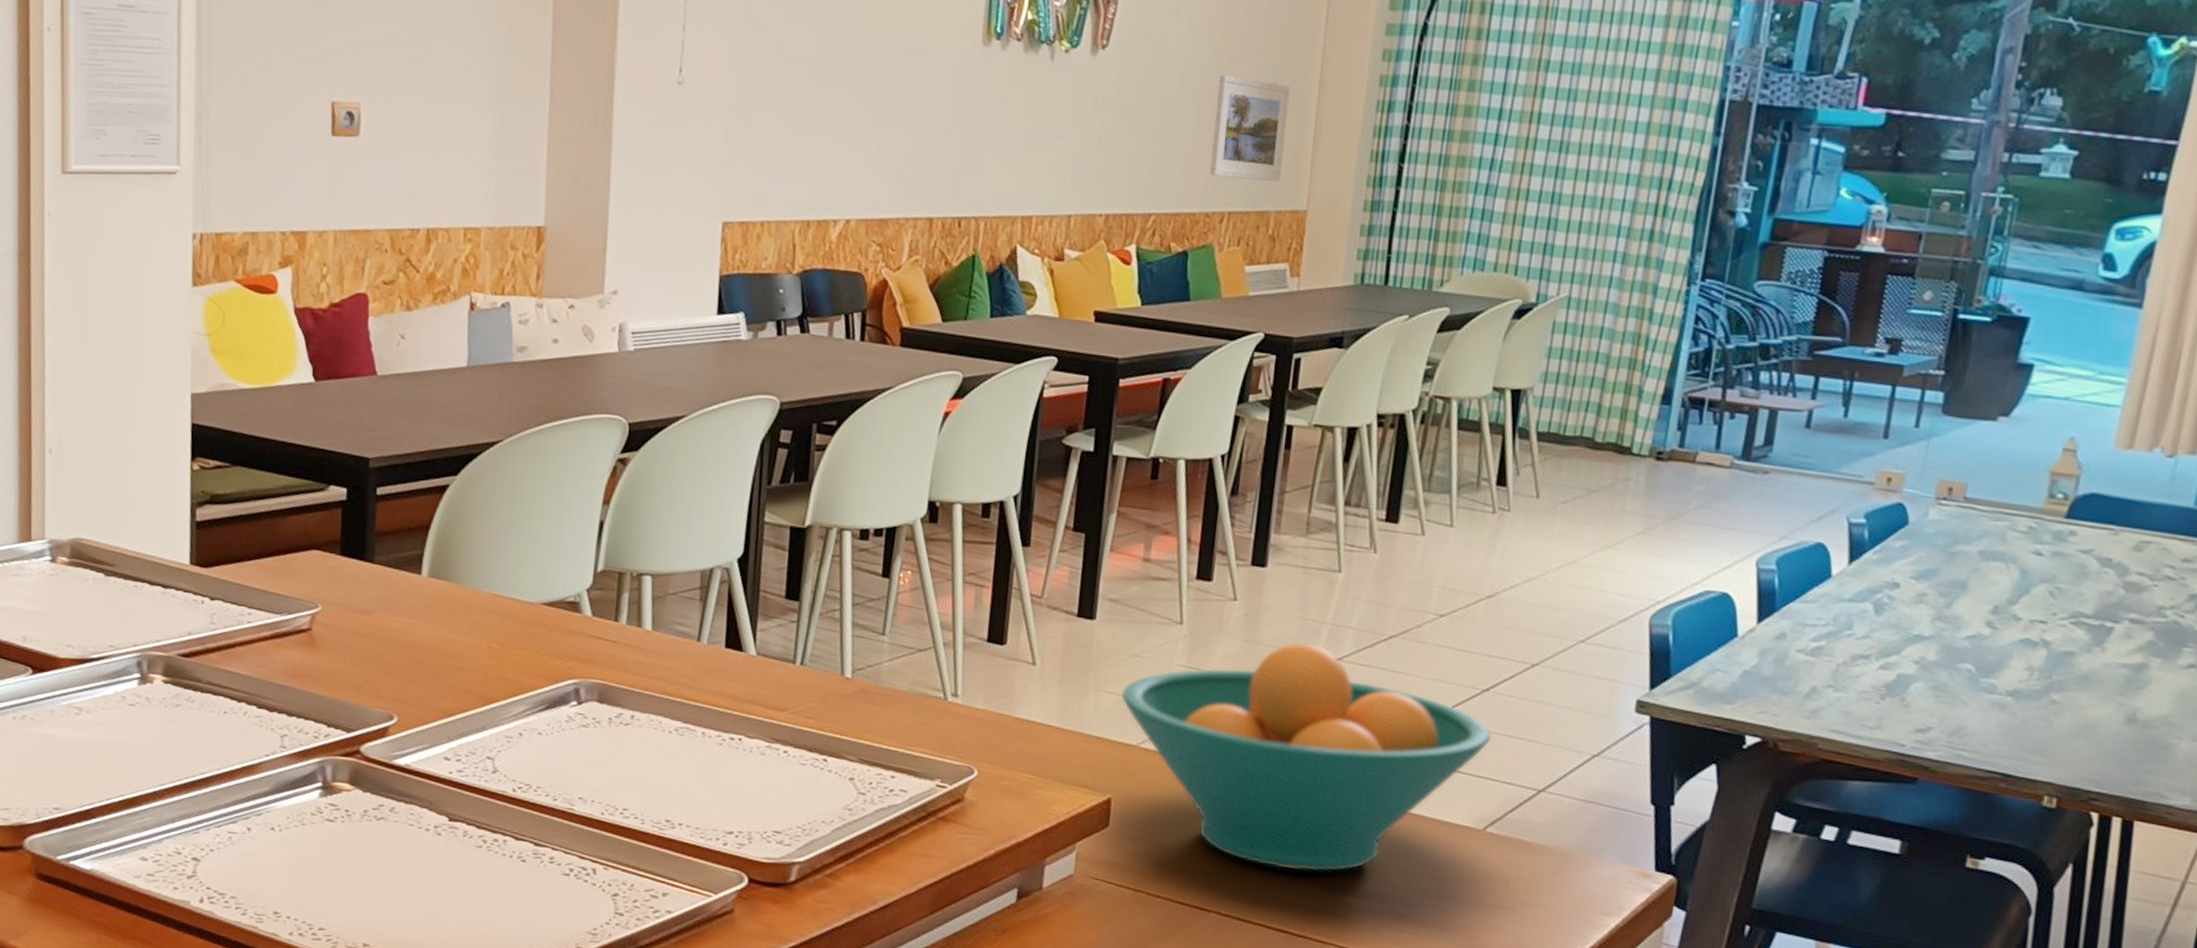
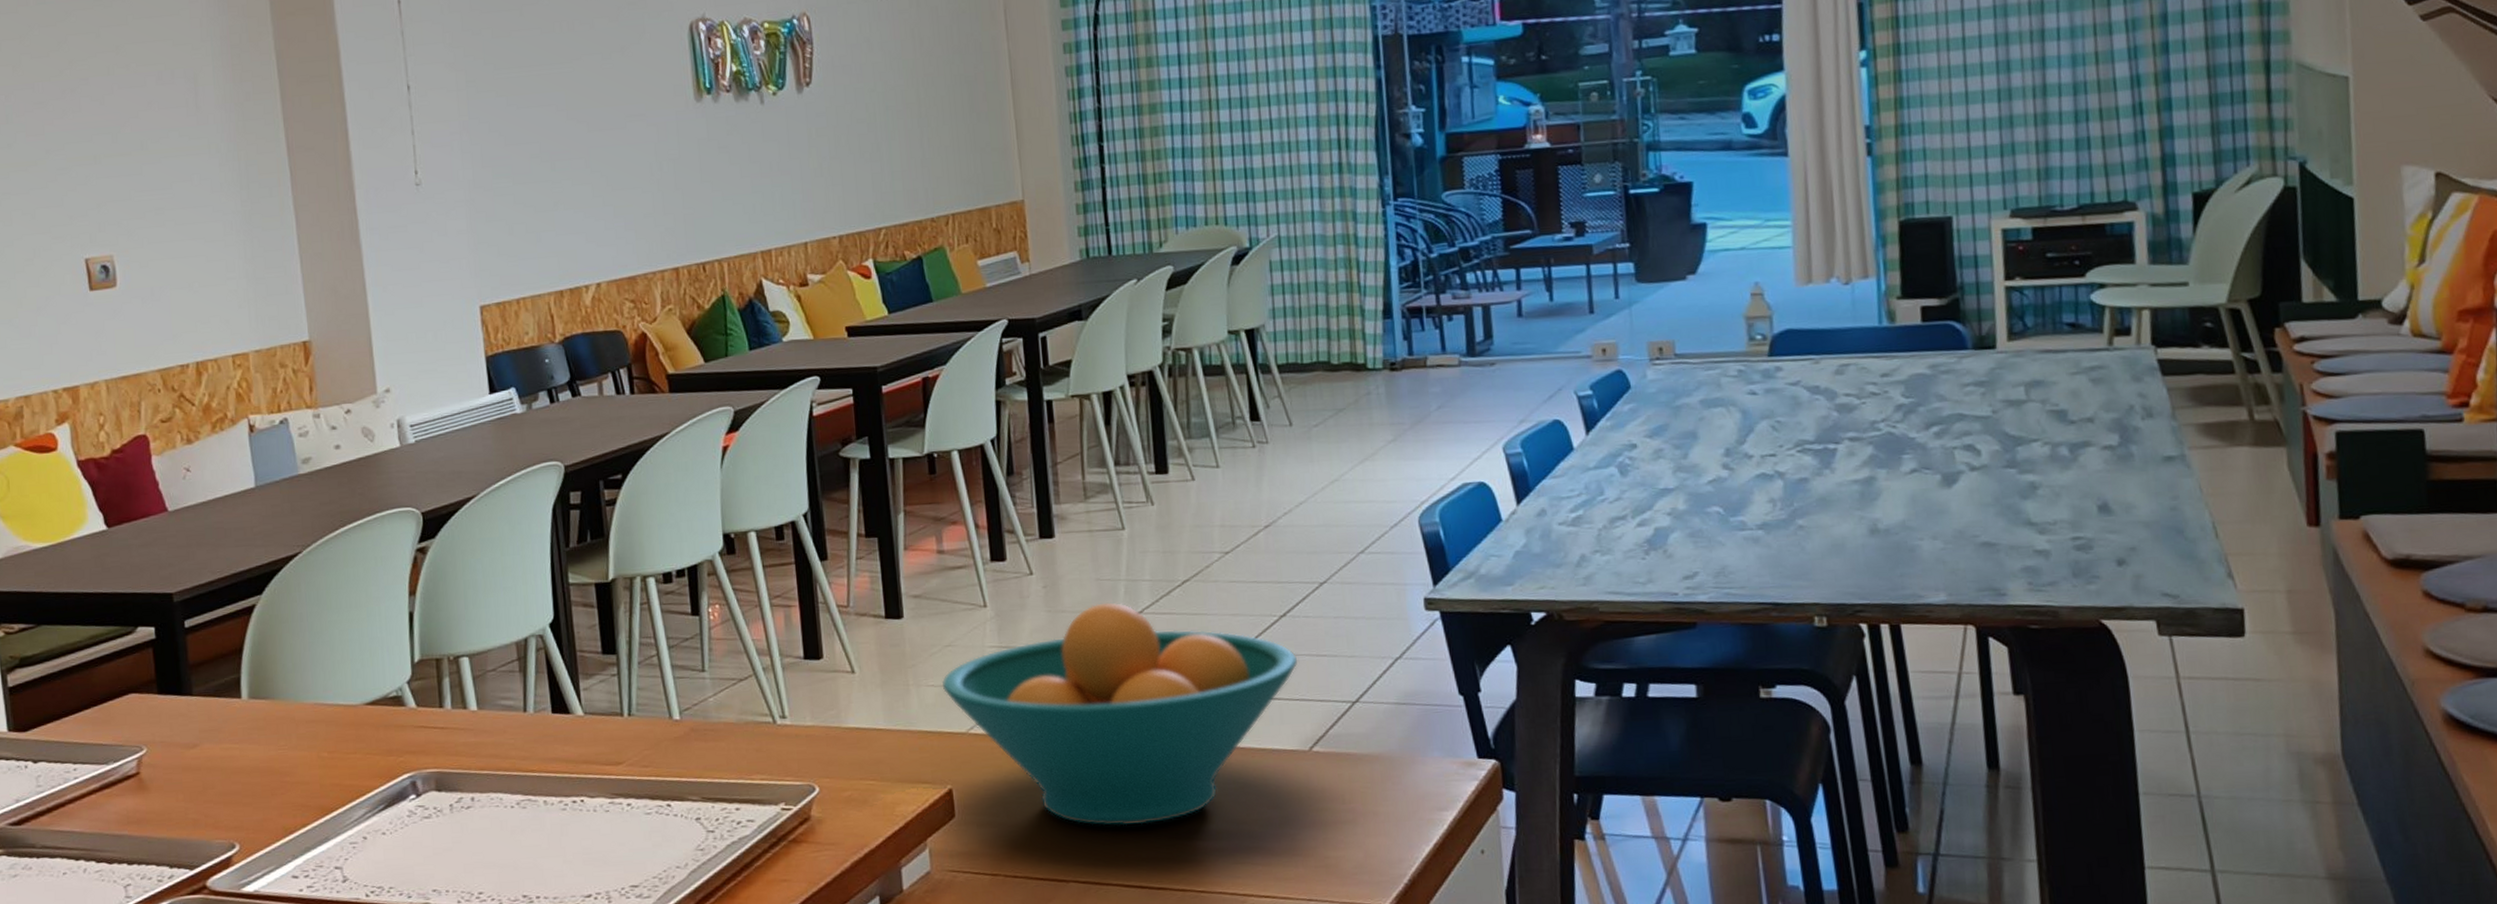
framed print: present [1209,74,1291,183] -> none [919,90,993,184]

